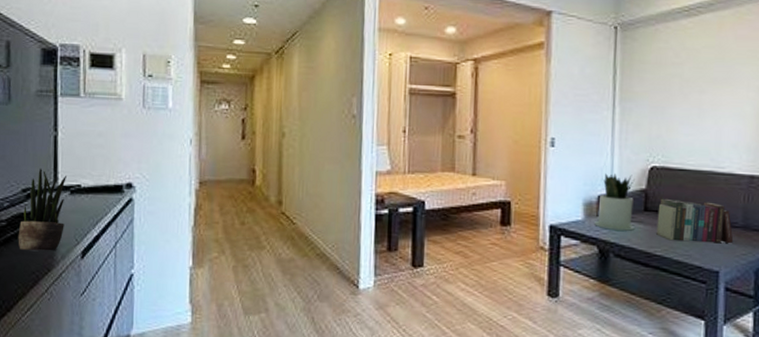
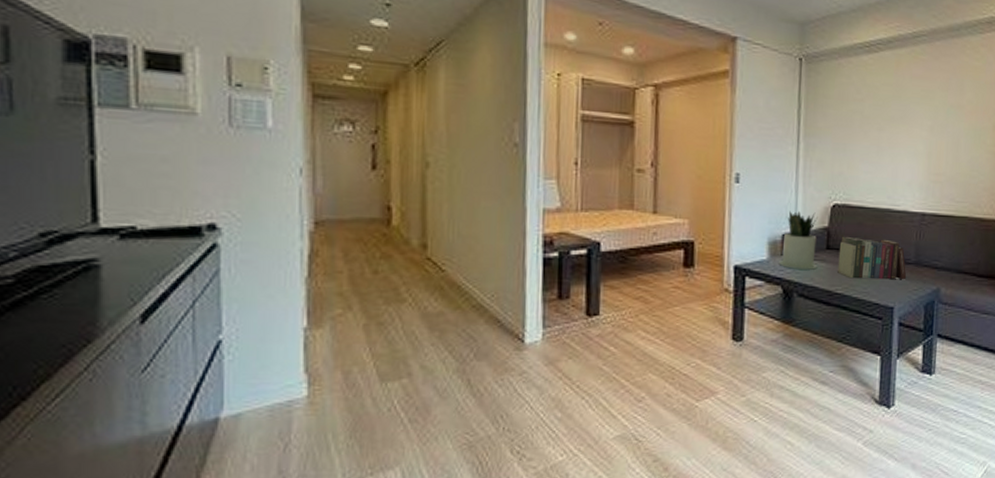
potted plant: present [18,167,66,251] -> none [35,203,112,317]

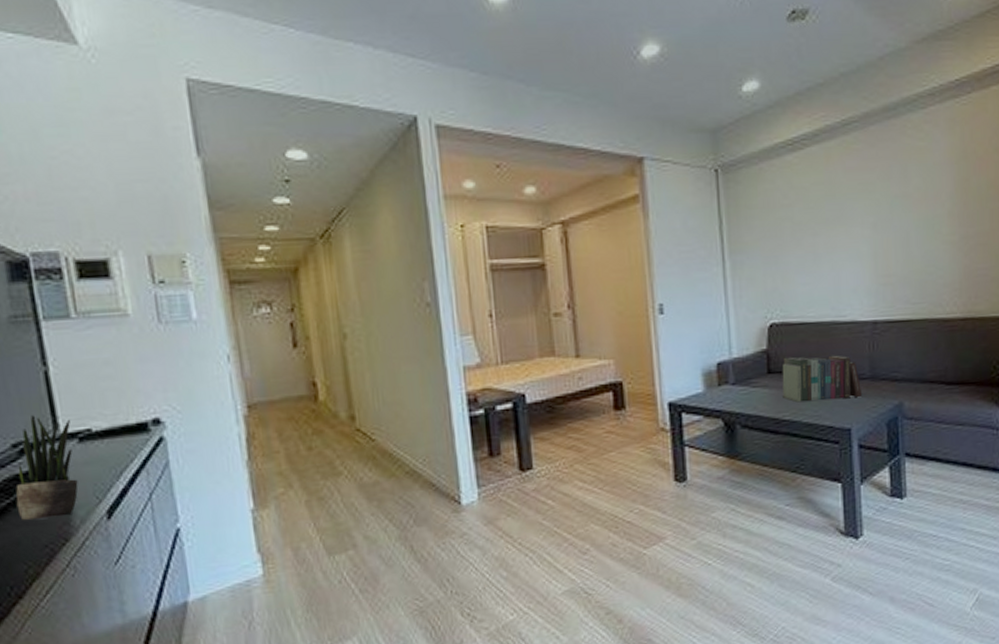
potted plant: none [35,203,112,317] -> present [16,414,79,521]
planter: present [779,211,818,271] -> none [716,335,759,400]

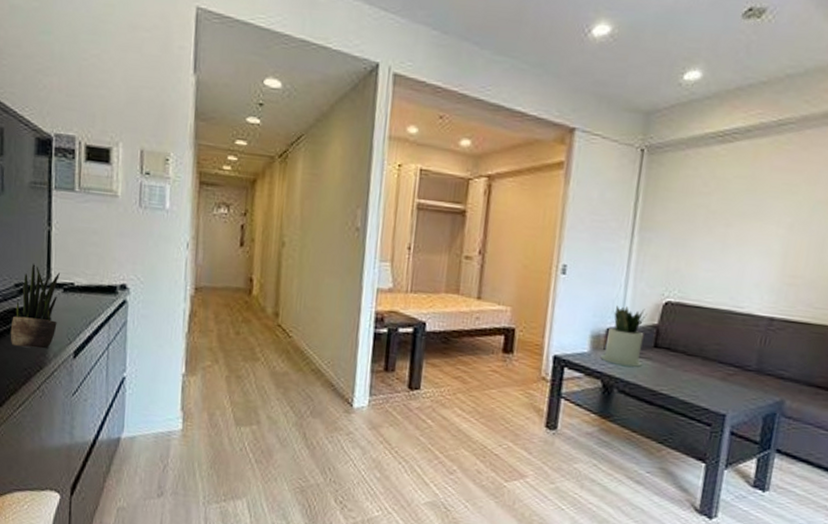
planter: none [716,335,759,400] -> present [600,305,647,368]
books: present [782,355,863,403] -> none [664,335,745,388]

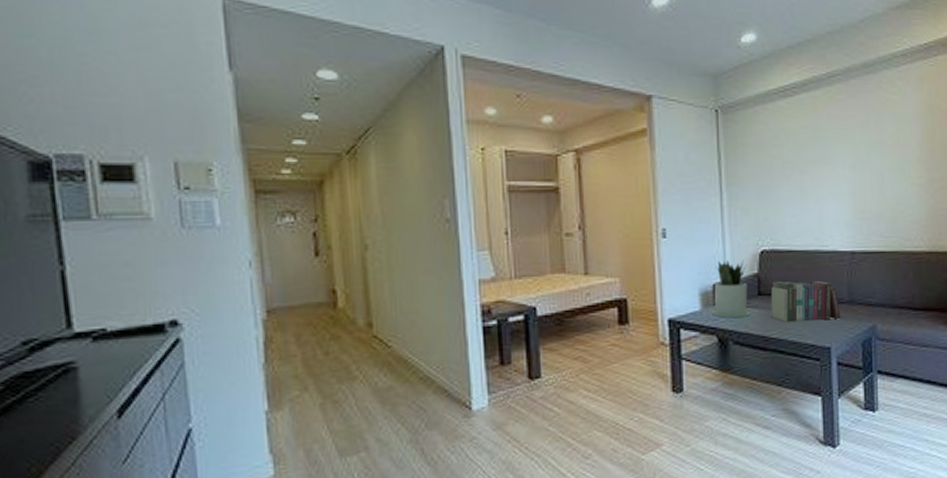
potted plant: present [10,263,60,349] -> none [22,312,89,419]
books: none [664,335,745,388] -> present [771,280,841,323]

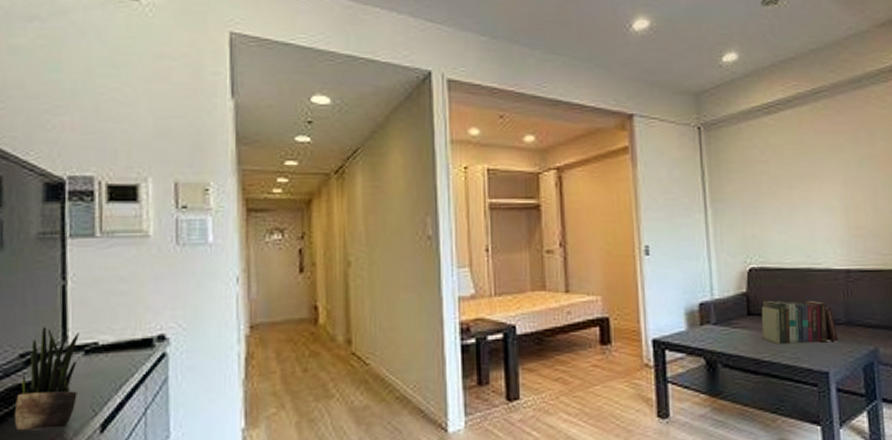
potted plant: none [22,312,89,419] -> present [14,326,79,431]
planter: present [712,260,750,319] -> none [699,278,740,340]

